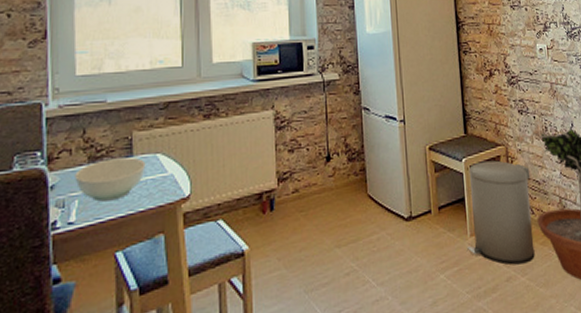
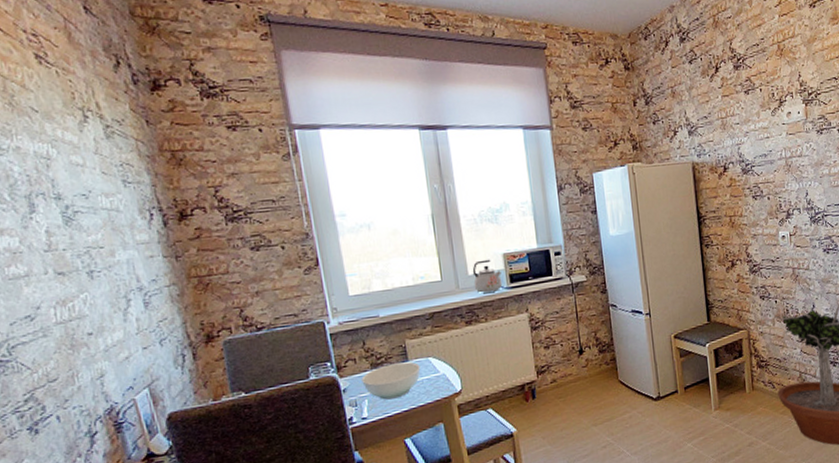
kettle: none [217,47,249,85] -> present [472,259,503,294]
pedal bin: present [467,160,535,265] -> none [712,343,775,433]

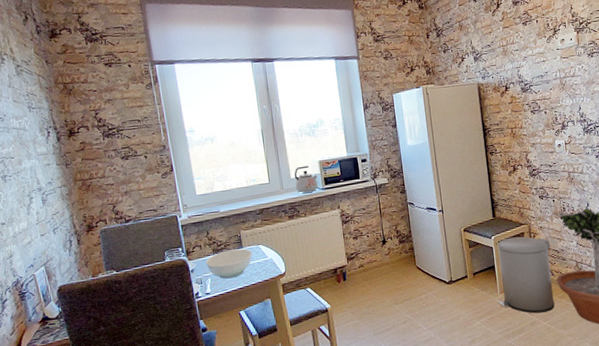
pedal bin: none [712,343,775,433] -> present [497,236,555,314]

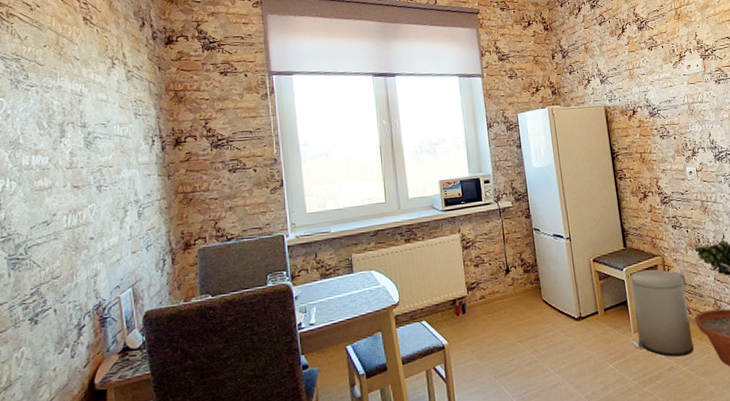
bowl: present [206,248,253,279] -> none [312,273,364,308]
kettle: present [294,165,319,193] -> none [412,185,438,215]

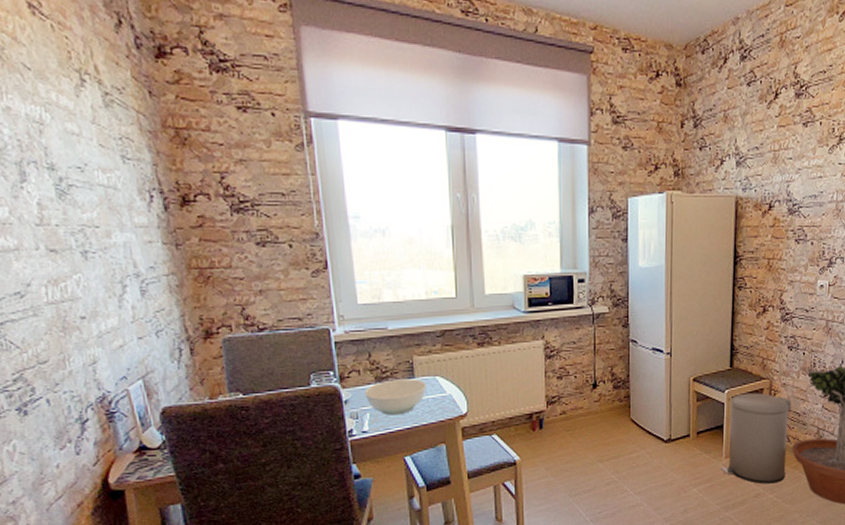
bowl: none [312,273,364,308] -> present [364,379,427,415]

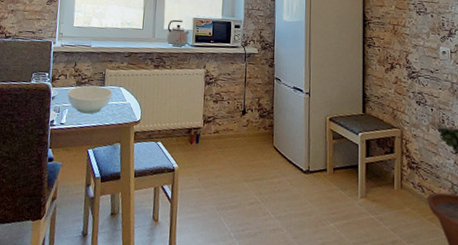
kettle: none [489,279,520,316] -> present [166,19,190,47]
pedal bin: present [721,393,792,484] -> none [357,138,424,233]

